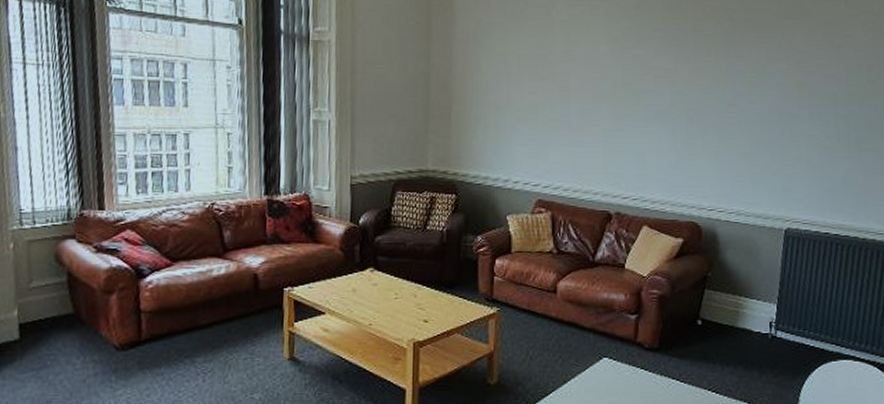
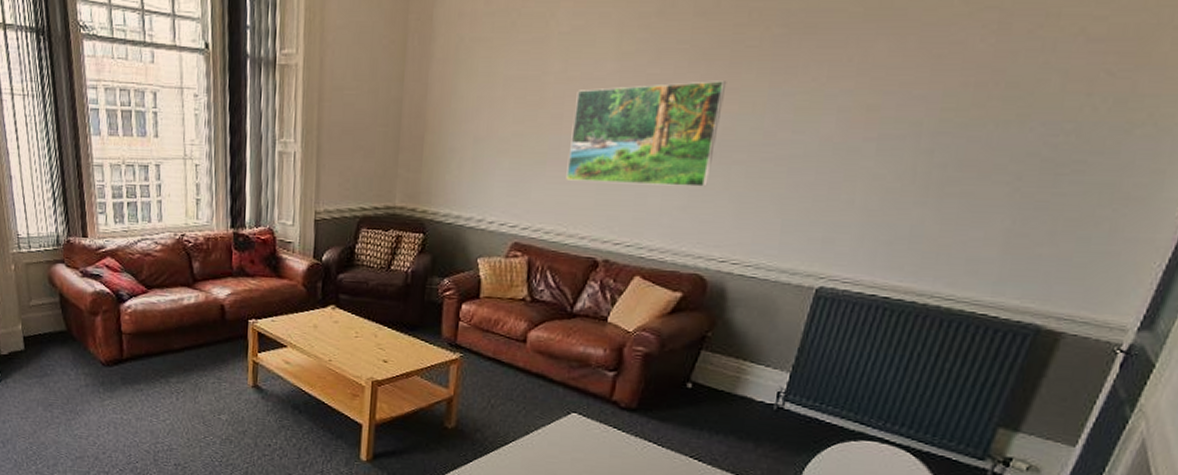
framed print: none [577,61,695,147] -> present [566,80,727,187]

